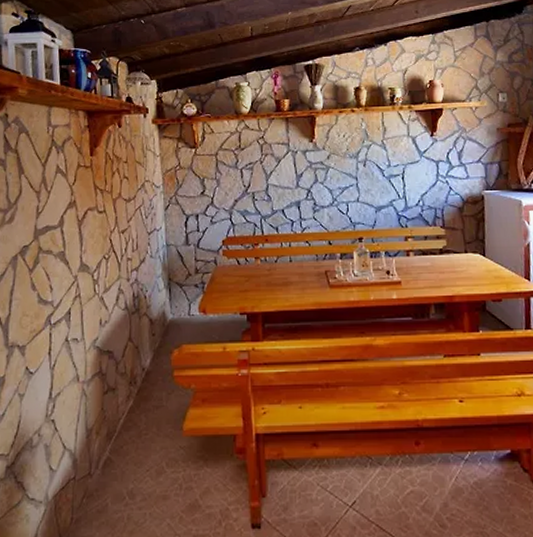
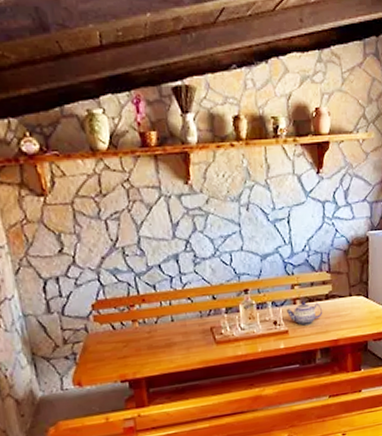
teapot: none [400,253,437,278] -> present [287,301,323,326]

